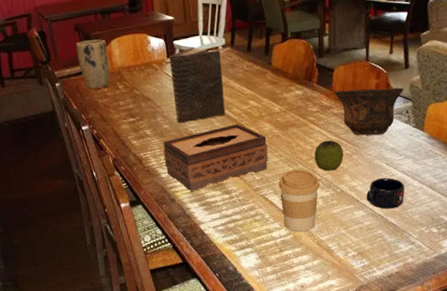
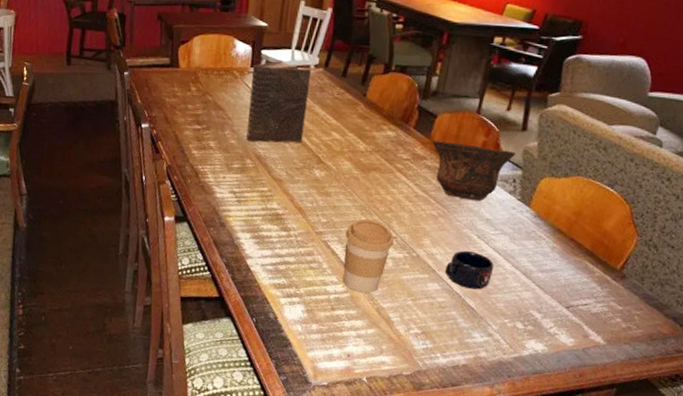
plant pot: present [75,39,111,89] -> none [153,31,189,87]
tissue box: present [163,124,269,191] -> none [222,154,343,220]
apple: present [314,140,344,171] -> none [393,194,429,231]

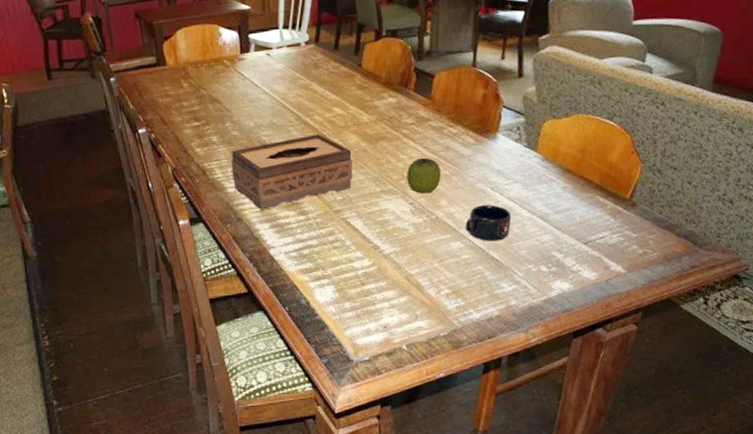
tissue box: none [222,154,343,220] -> present [231,134,353,210]
book: present [246,60,311,143] -> none [242,42,305,130]
coffee cup: present [343,219,394,294] -> none [363,190,412,263]
apple: none [393,194,429,231] -> present [407,157,441,194]
bowl: present [432,140,516,201] -> none [433,99,516,155]

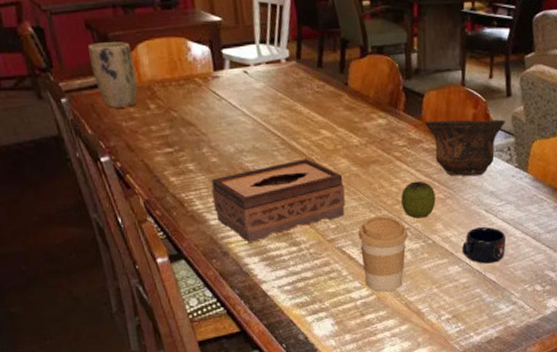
plant pot: none [135,29,174,86] -> present [87,42,138,108]
coffee cup: none [363,190,412,263] -> present [358,216,409,292]
bowl: none [433,99,516,155] -> present [424,119,505,176]

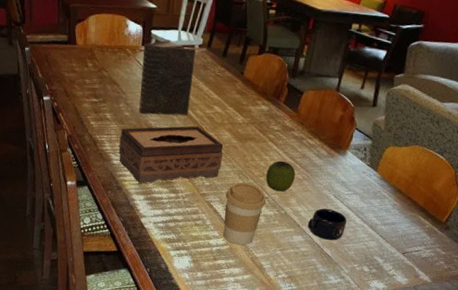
plant pot: present [87,42,138,108] -> none [52,10,85,63]
book: none [215,58,291,156] -> present [139,40,196,116]
bowl: present [424,119,505,176] -> none [299,114,367,166]

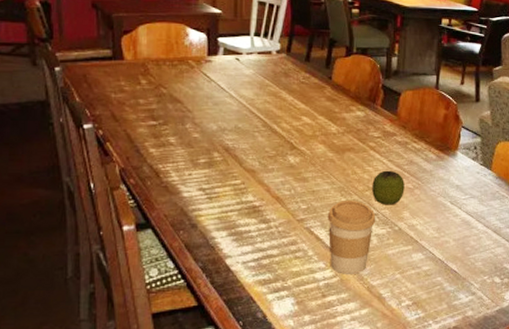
tissue box: present [118,126,224,184] -> none [189,142,318,217]
book: present [139,40,196,116] -> none [209,47,273,133]
mug: present [307,208,347,241] -> none [426,217,469,253]

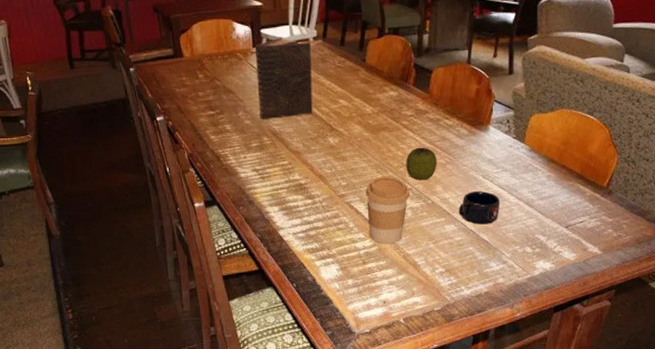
book: none [209,47,273,133] -> present [254,37,313,119]
mug: none [426,217,469,253] -> present [458,190,501,225]

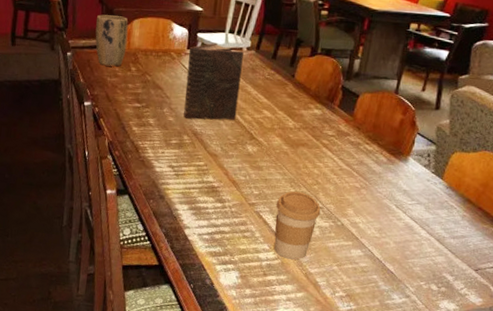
plant pot: none [153,22,191,77] -> present [95,14,129,67]
apple: present [406,147,437,180] -> none [320,167,353,201]
mug: present [458,190,501,225] -> none [366,219,411,255]

